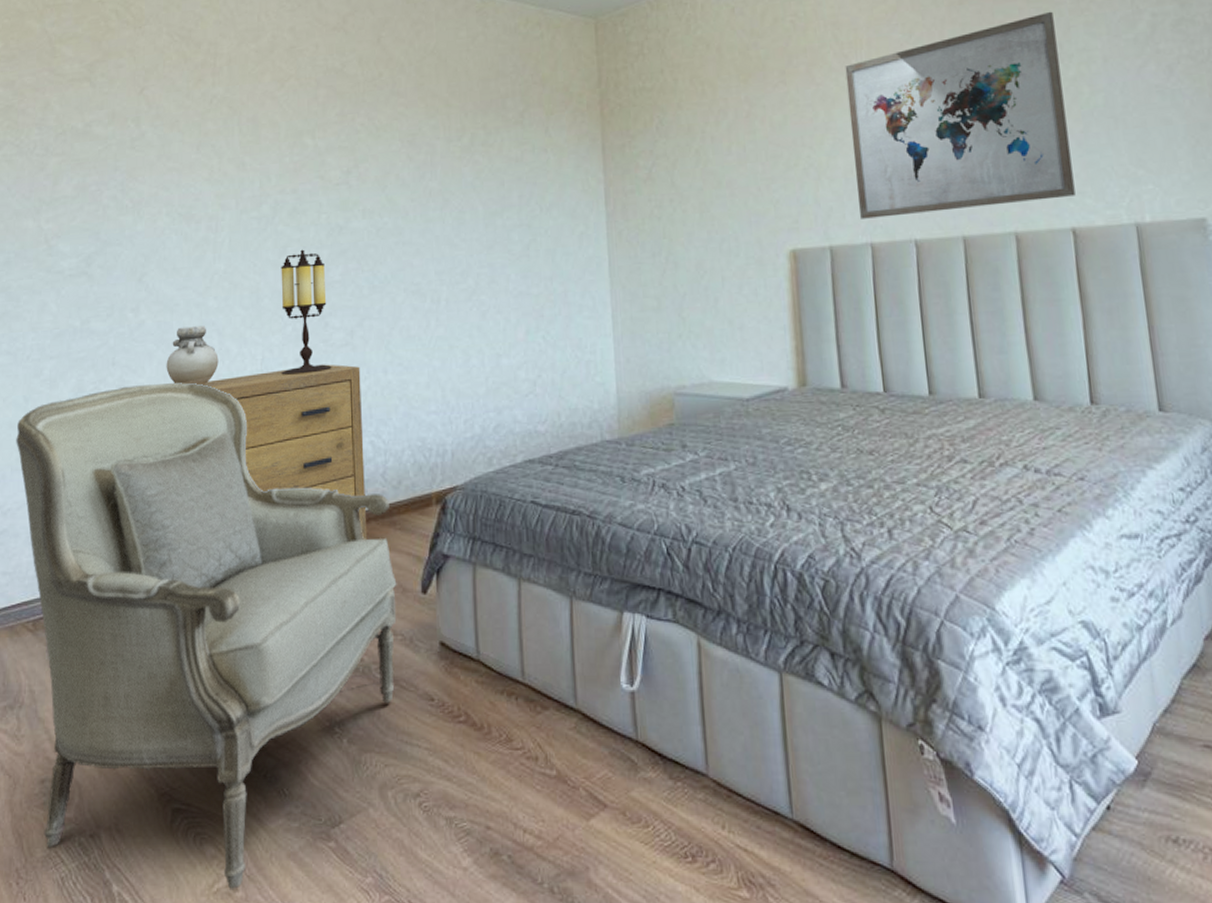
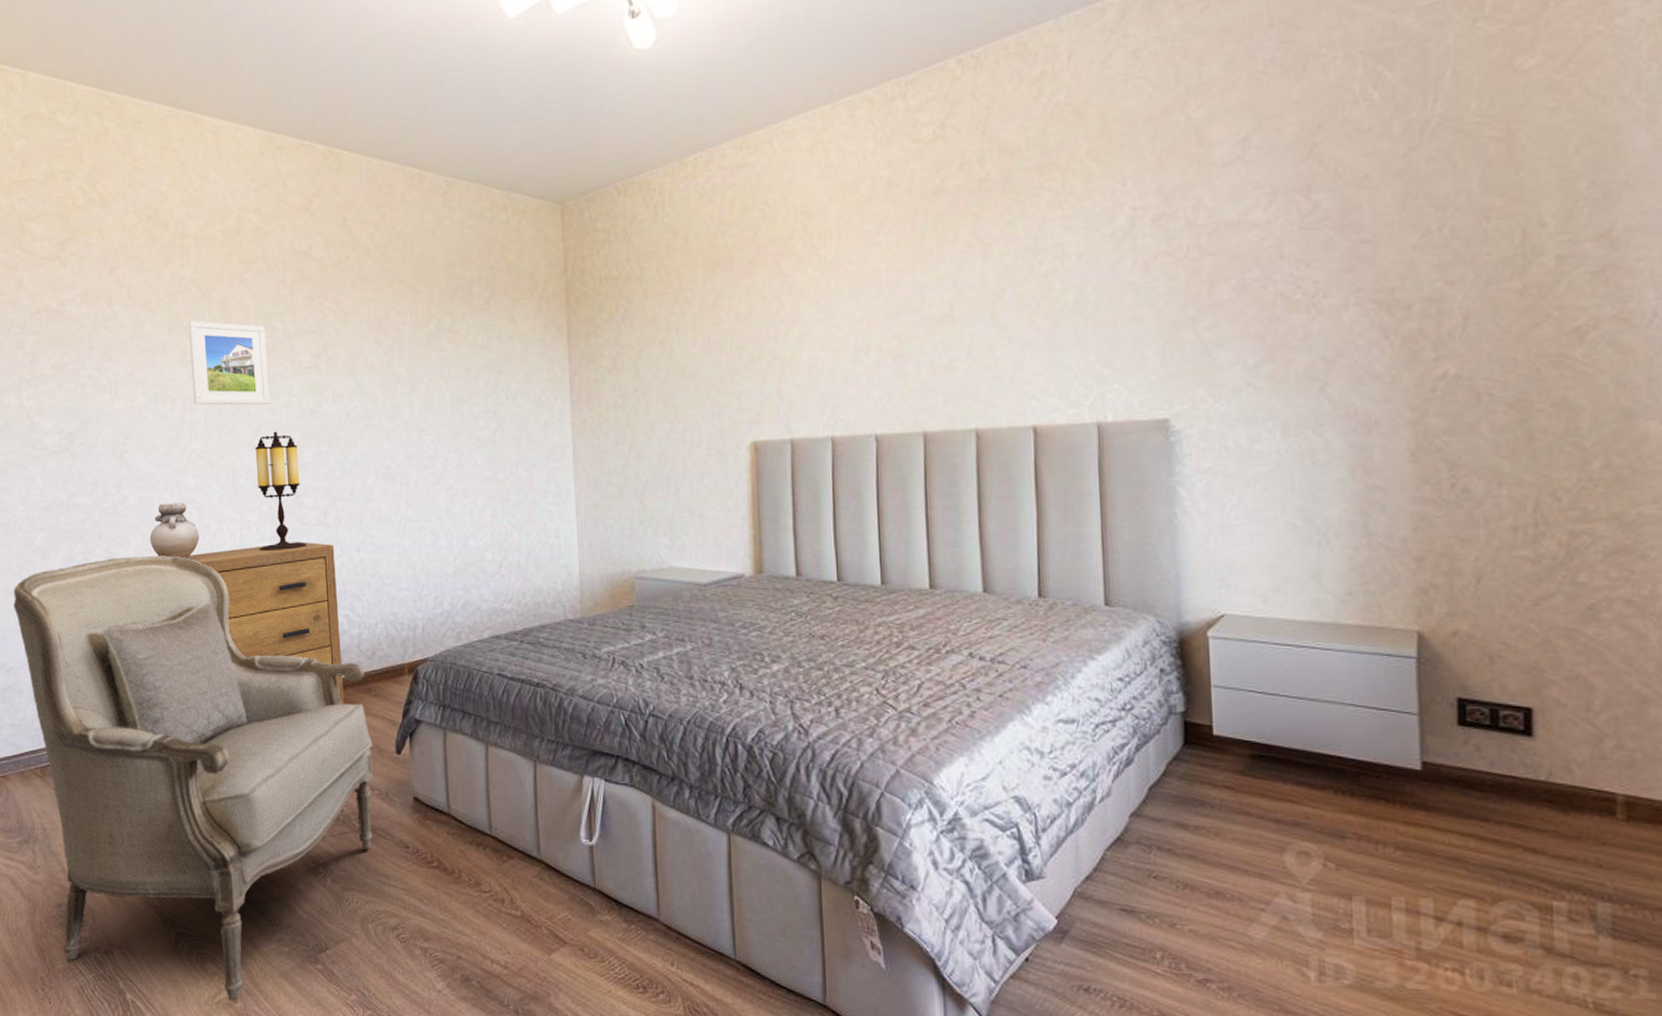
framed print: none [217,139,299,224] -> present [188,321,271,405]
wall art: present [845,11,1076,219] -> none [813,203,1039,413]

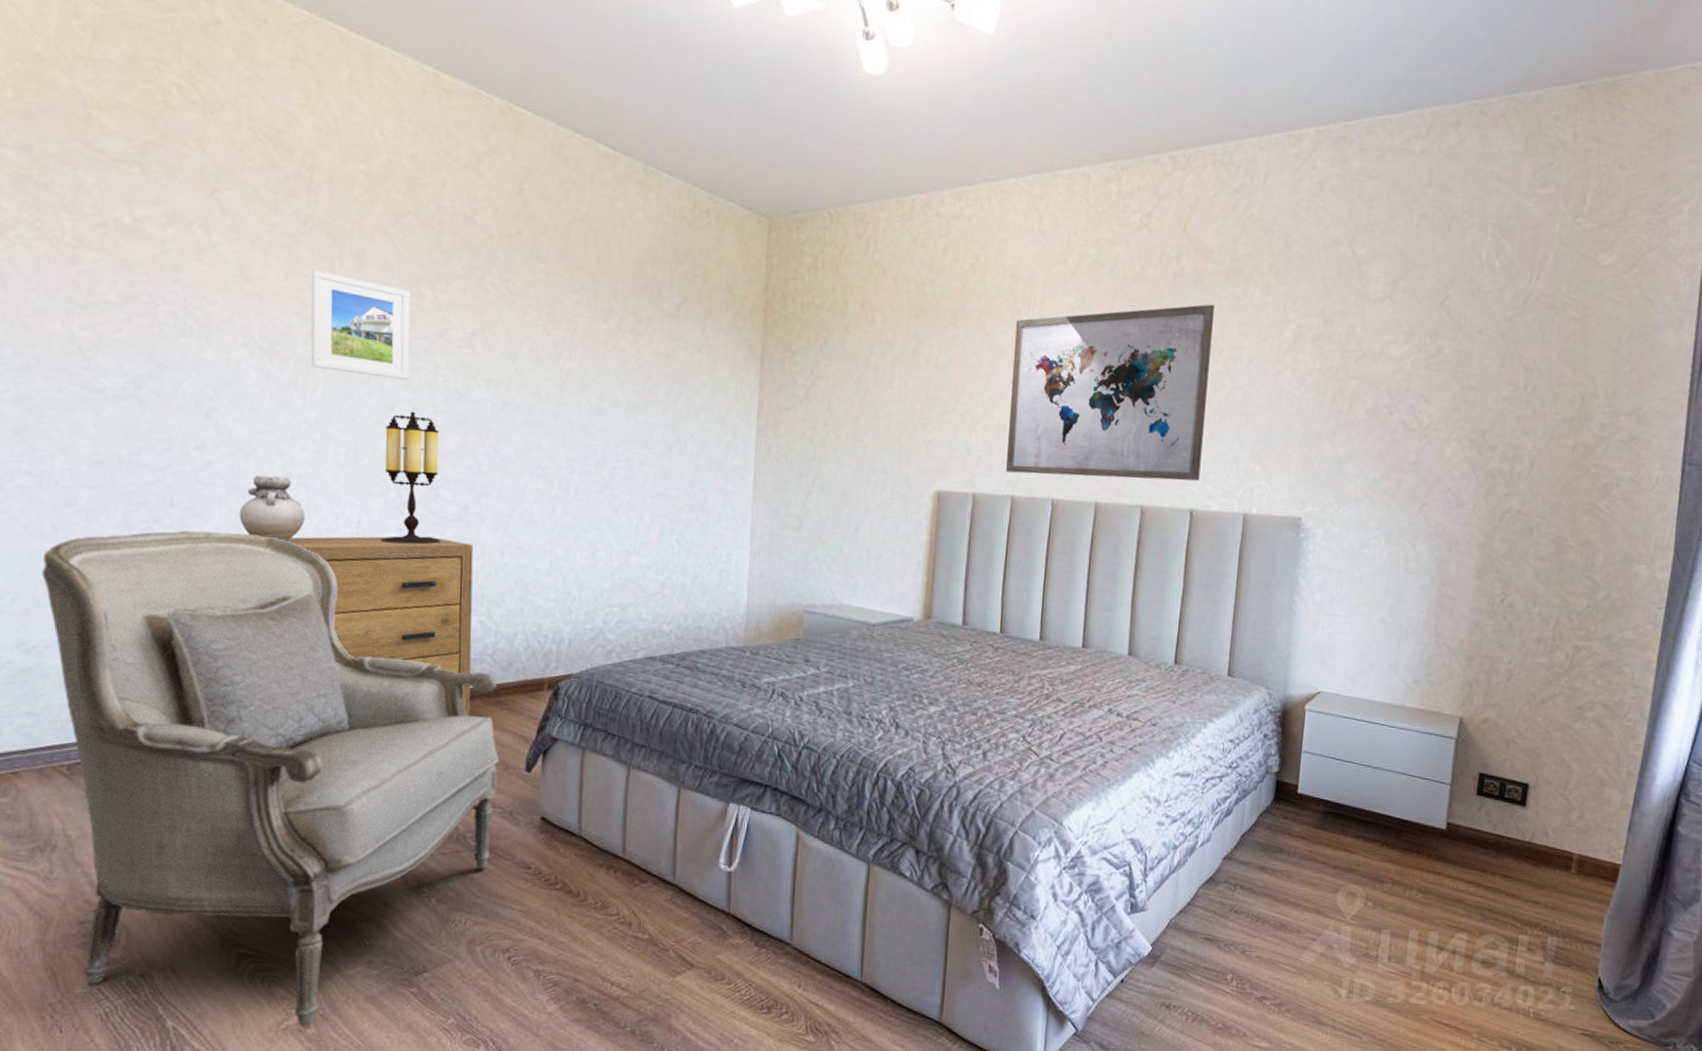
wall art: none [813,203,1039,413] -> present [1006,304,1214,481]

